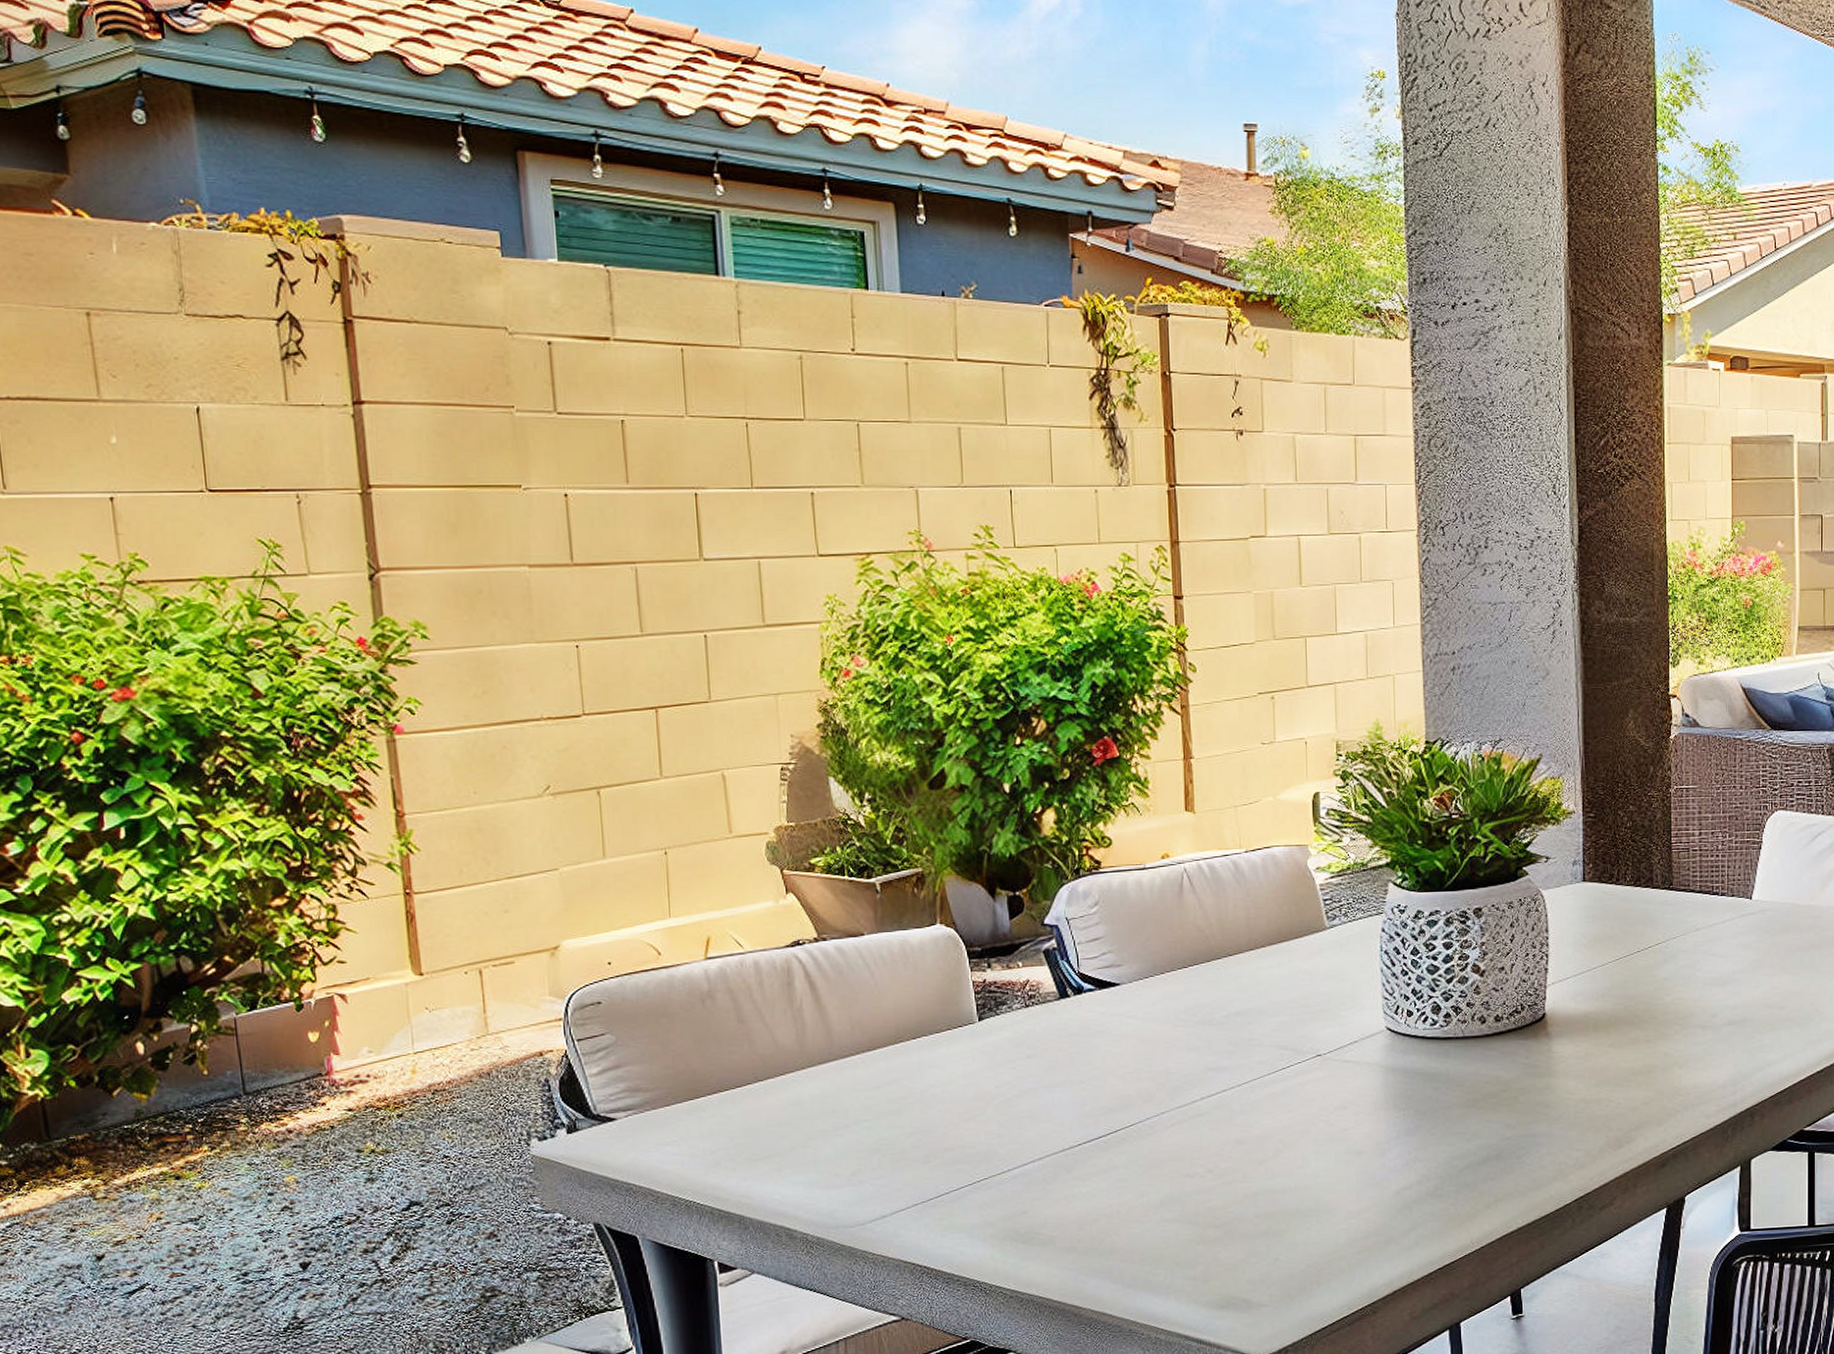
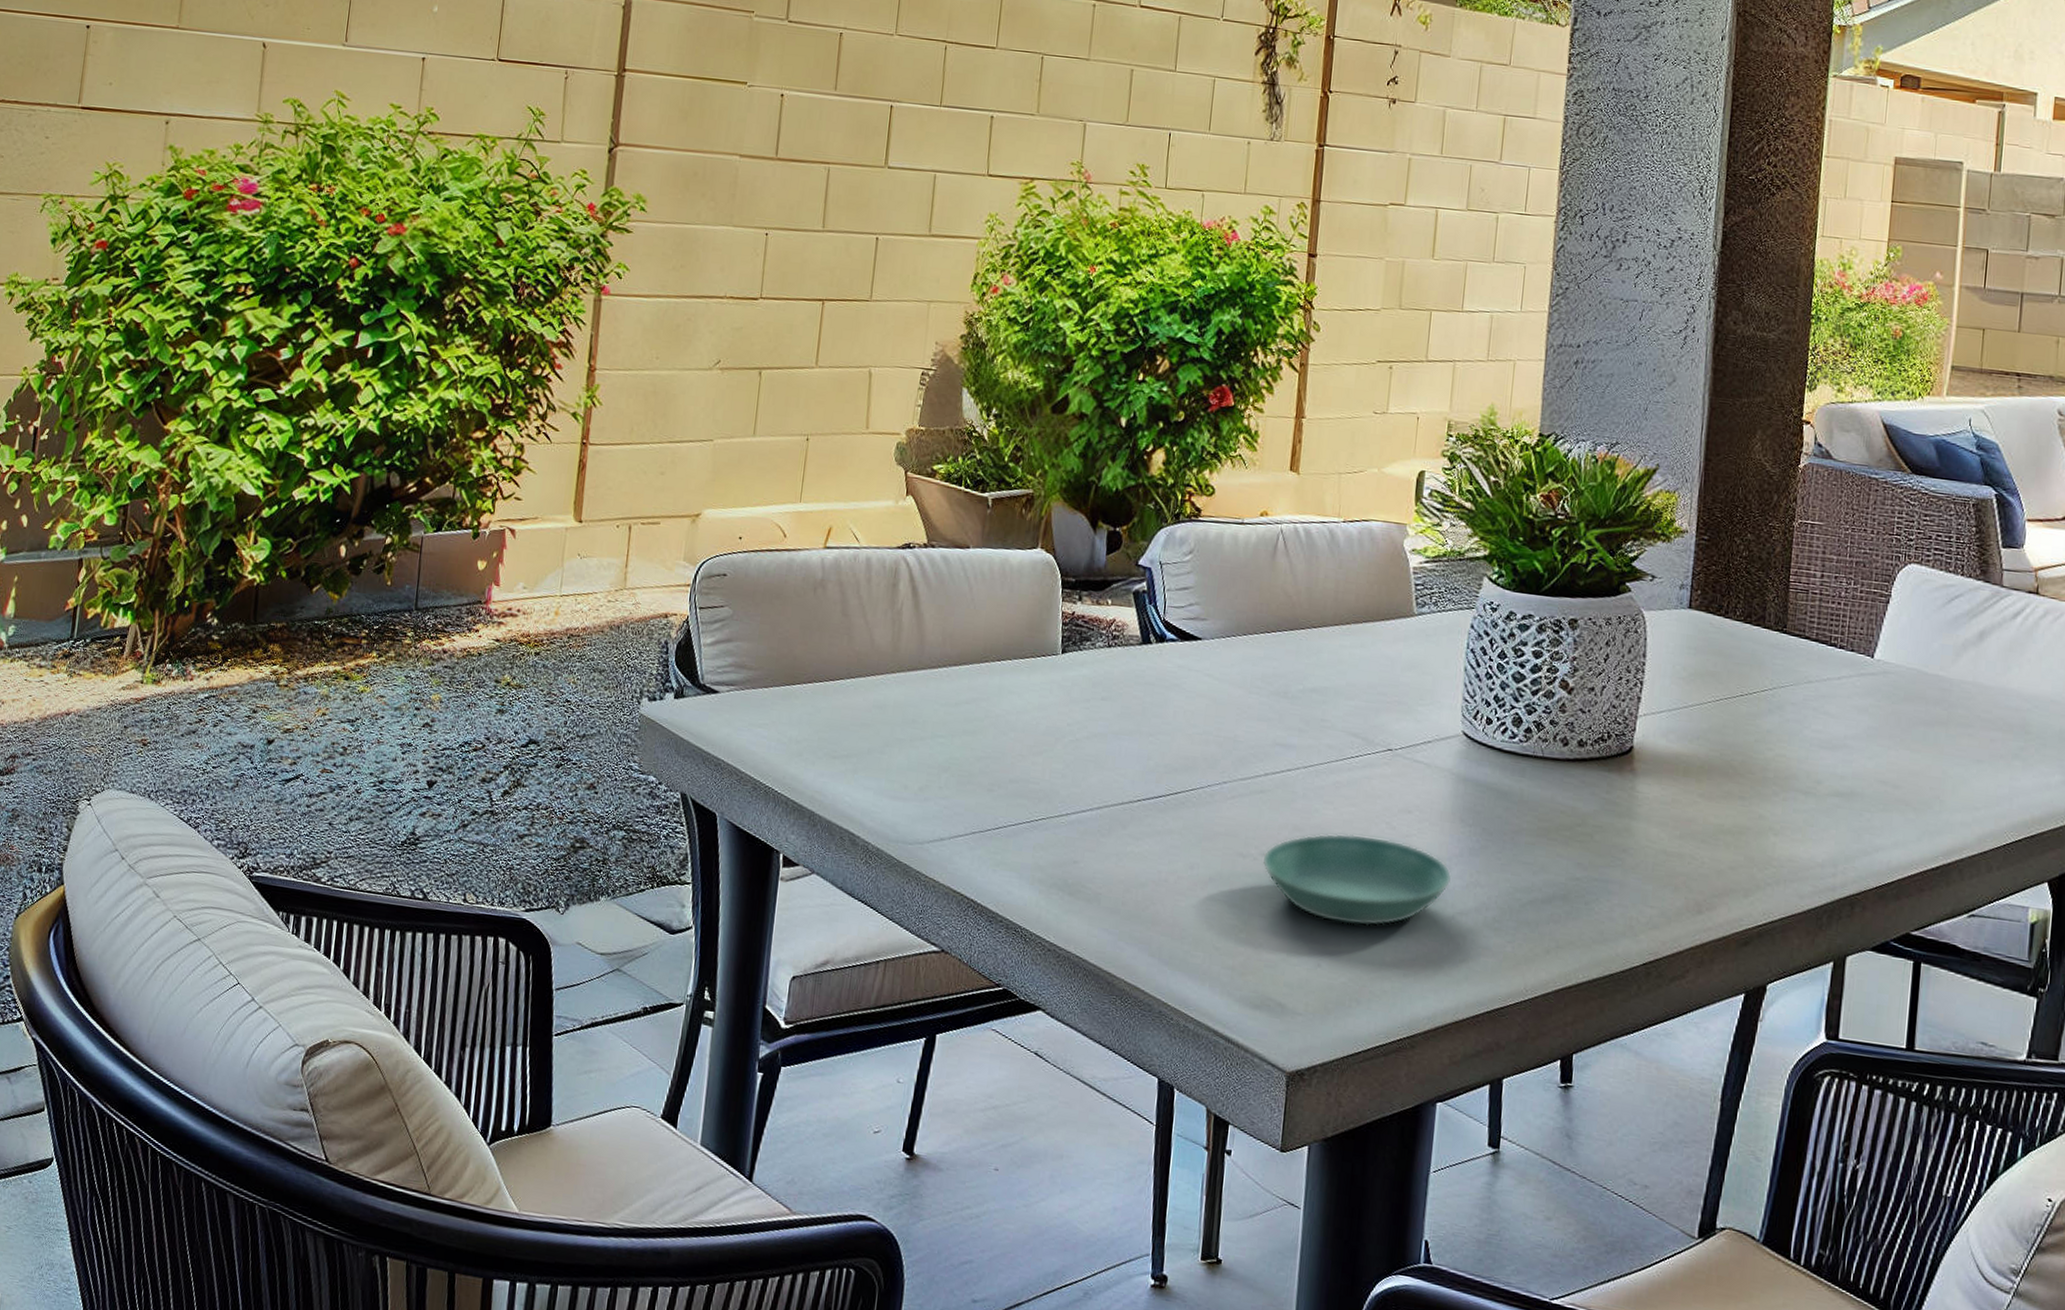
saucer: none [1210,1135,1392,1219] -> present [1262,833,1452,927]

